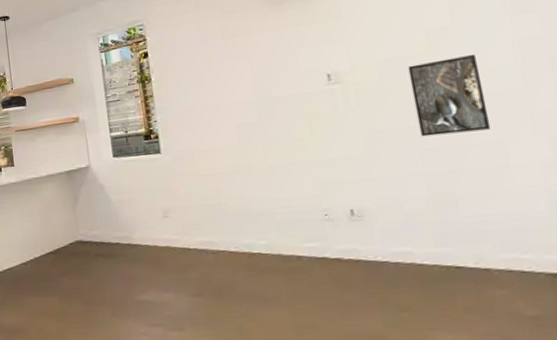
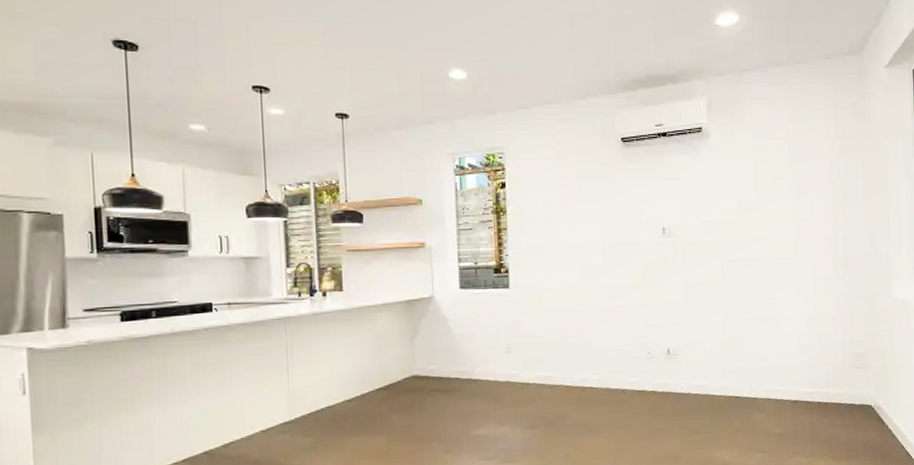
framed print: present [408,55,491,137] -> none [722,226,771,290]

